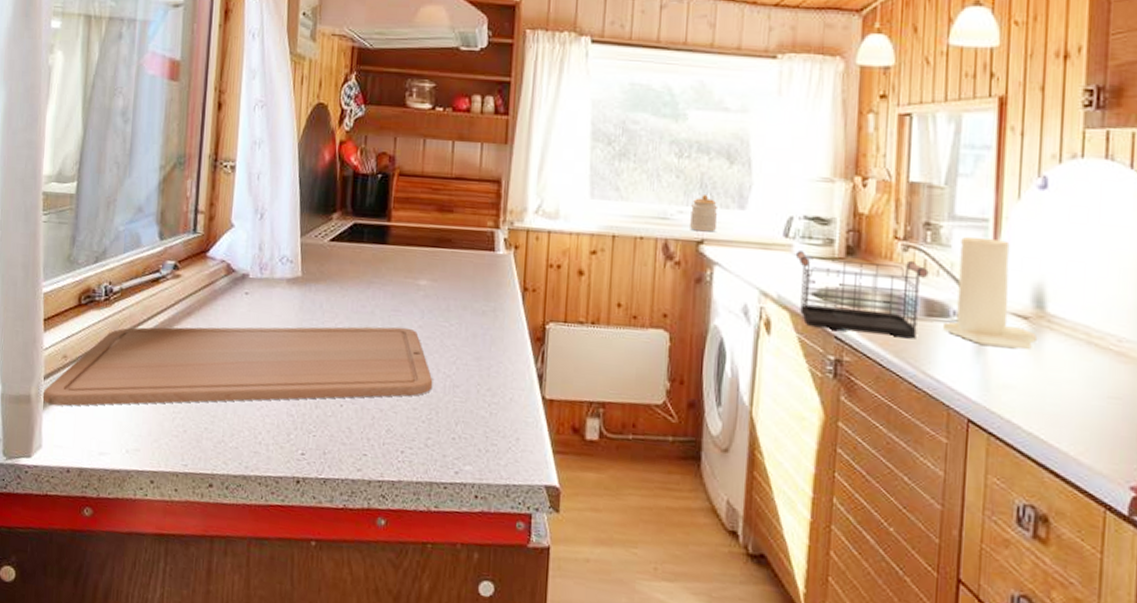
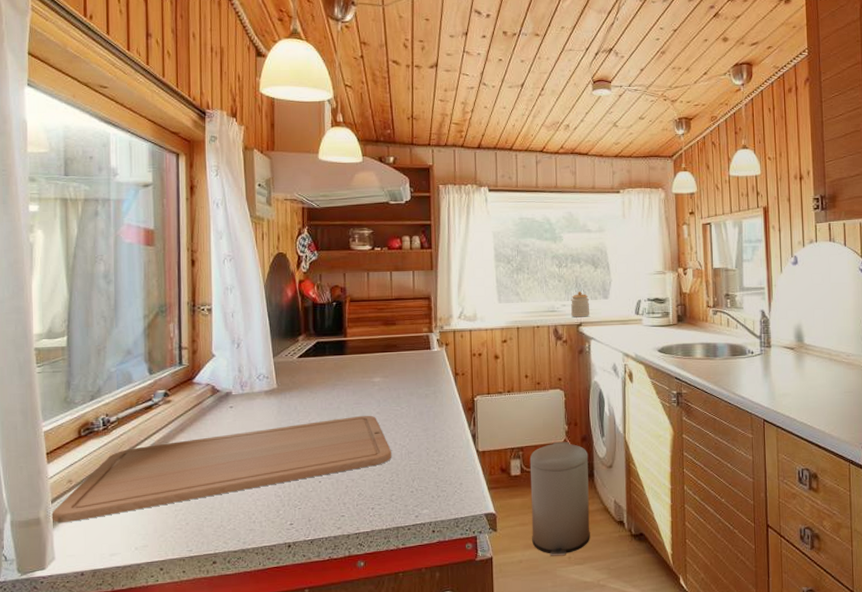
pedal bin: none [605,402,696,565] -> present [529,441,590,556]
dish rack: present [795,251,929,339] -> none [644,320,731,374]
paper towel: present [943,236,1037,350] -> none [743,300,800,370]

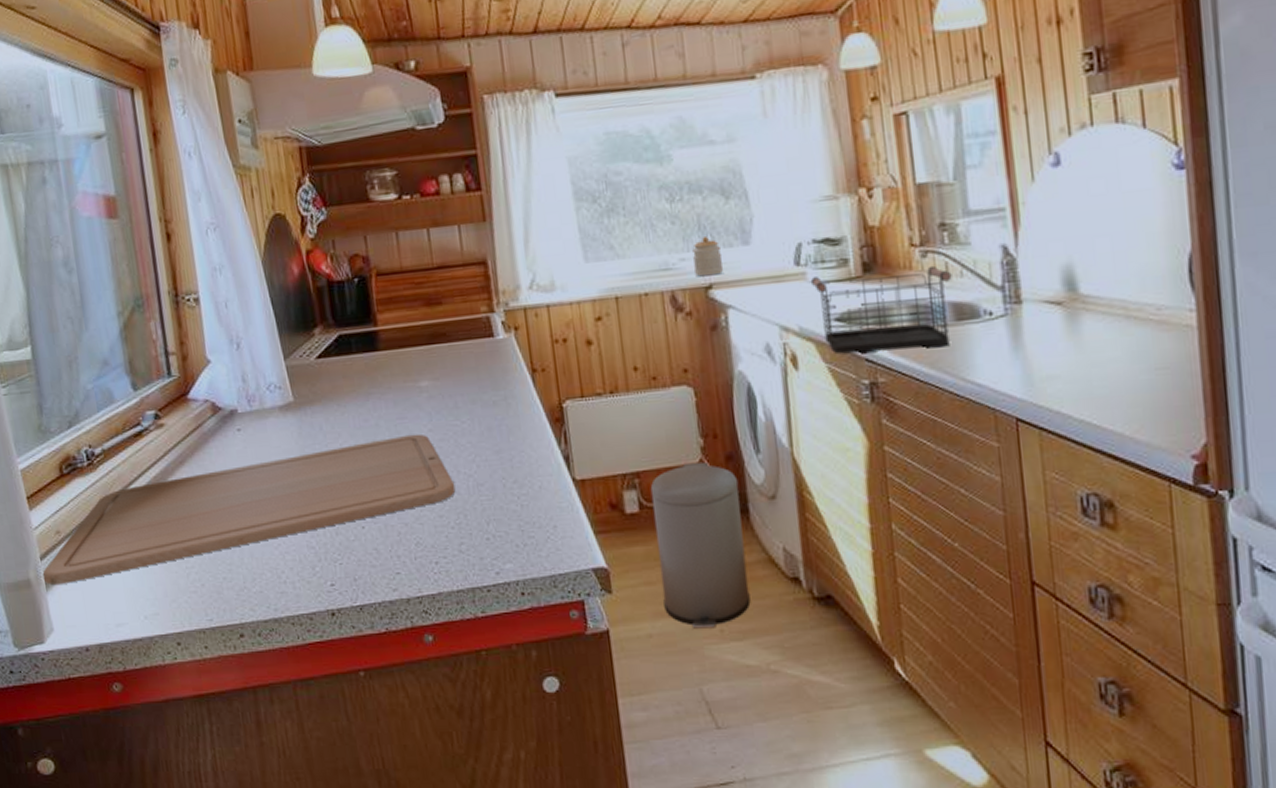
dish rack: none [644,320,731,374] -> present [810,265,952,355]

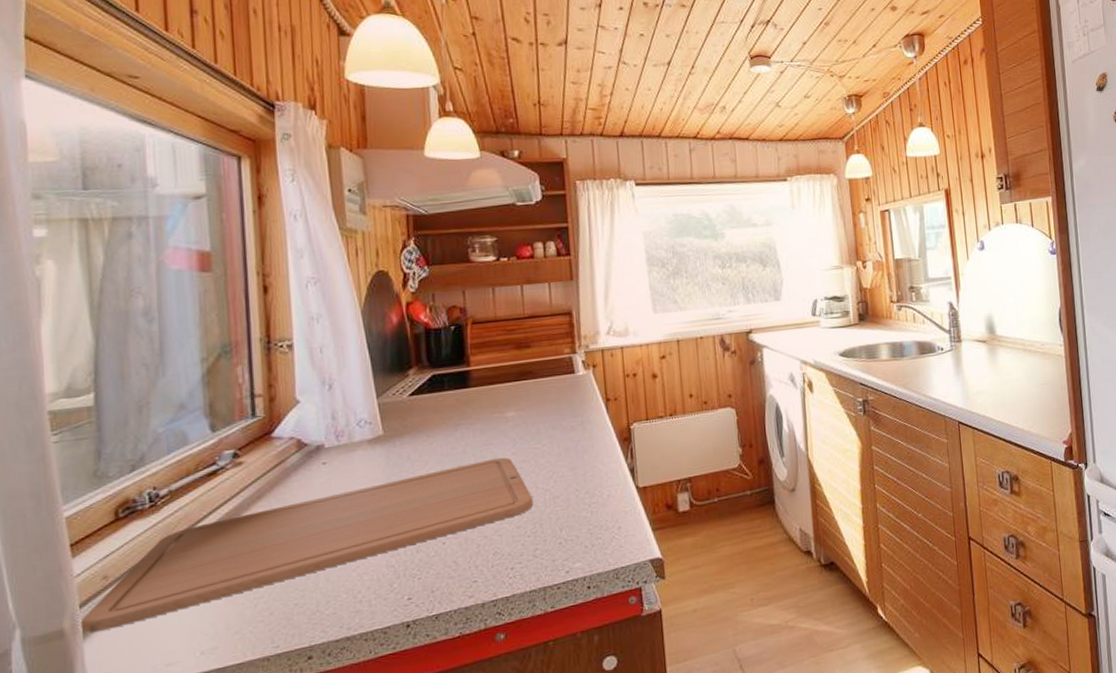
pedal bin: present [650,462,751,629] -> none [699,467,775,601]
jar: present [692,237,724,277] -> none [738,294,761,324]
dish rack: present [810,265,952,355] -> none [822,316,918,381]

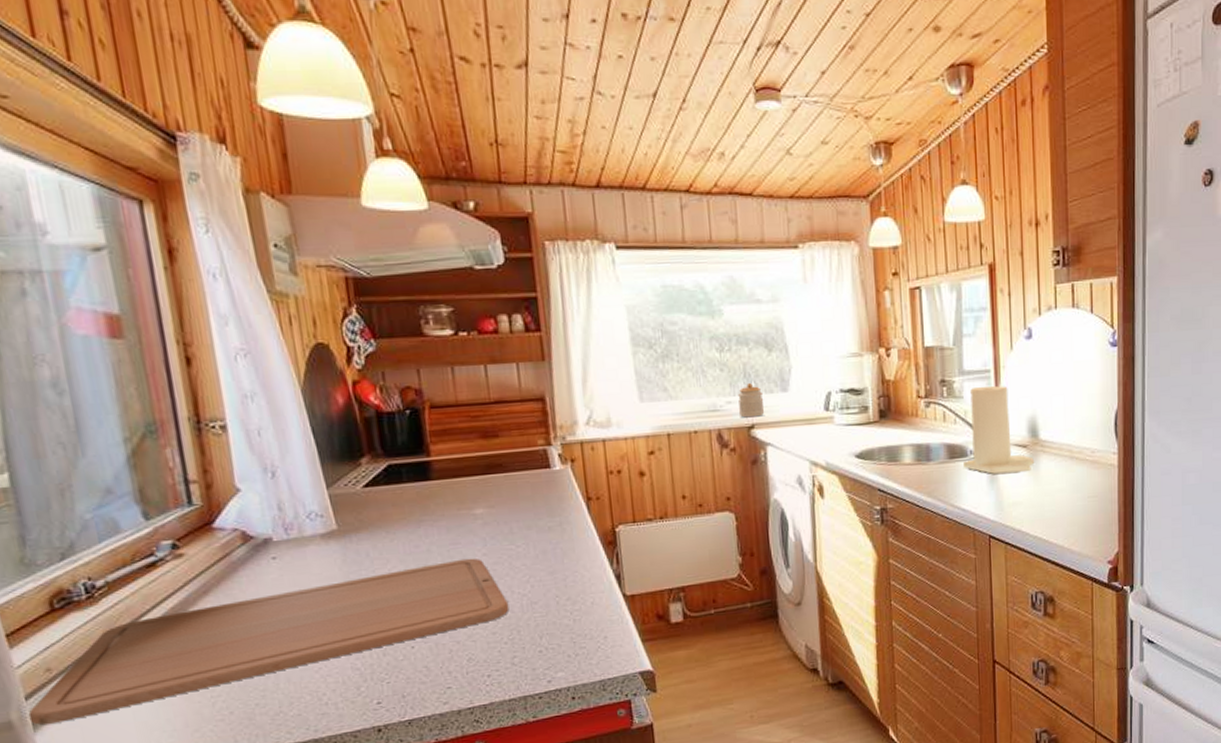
jar: none [738,294,761,324] -> present [738,383,765,418]
paper towel: none [933,290,993,367] -> present [964,386,1034,474]

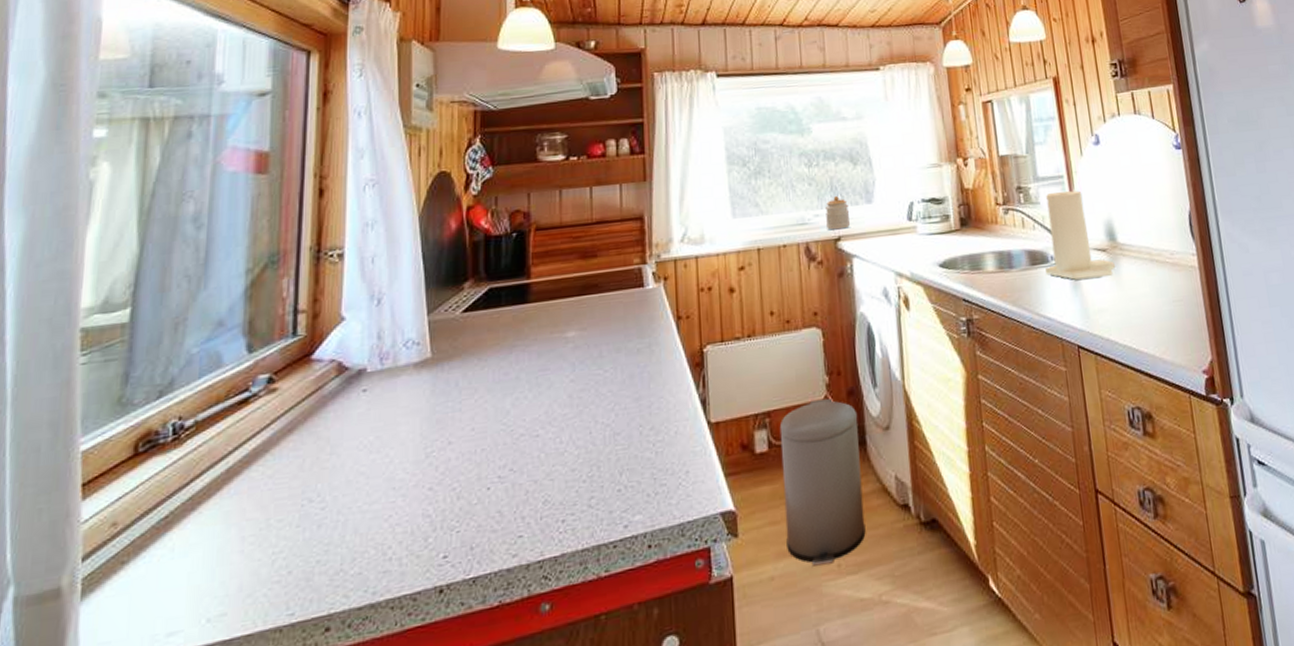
chopping board: present [29,558,509,725] -> none [80,385,591,592]
pedal bin: none [694,577,777,717] -> present [779,399,866,566]

